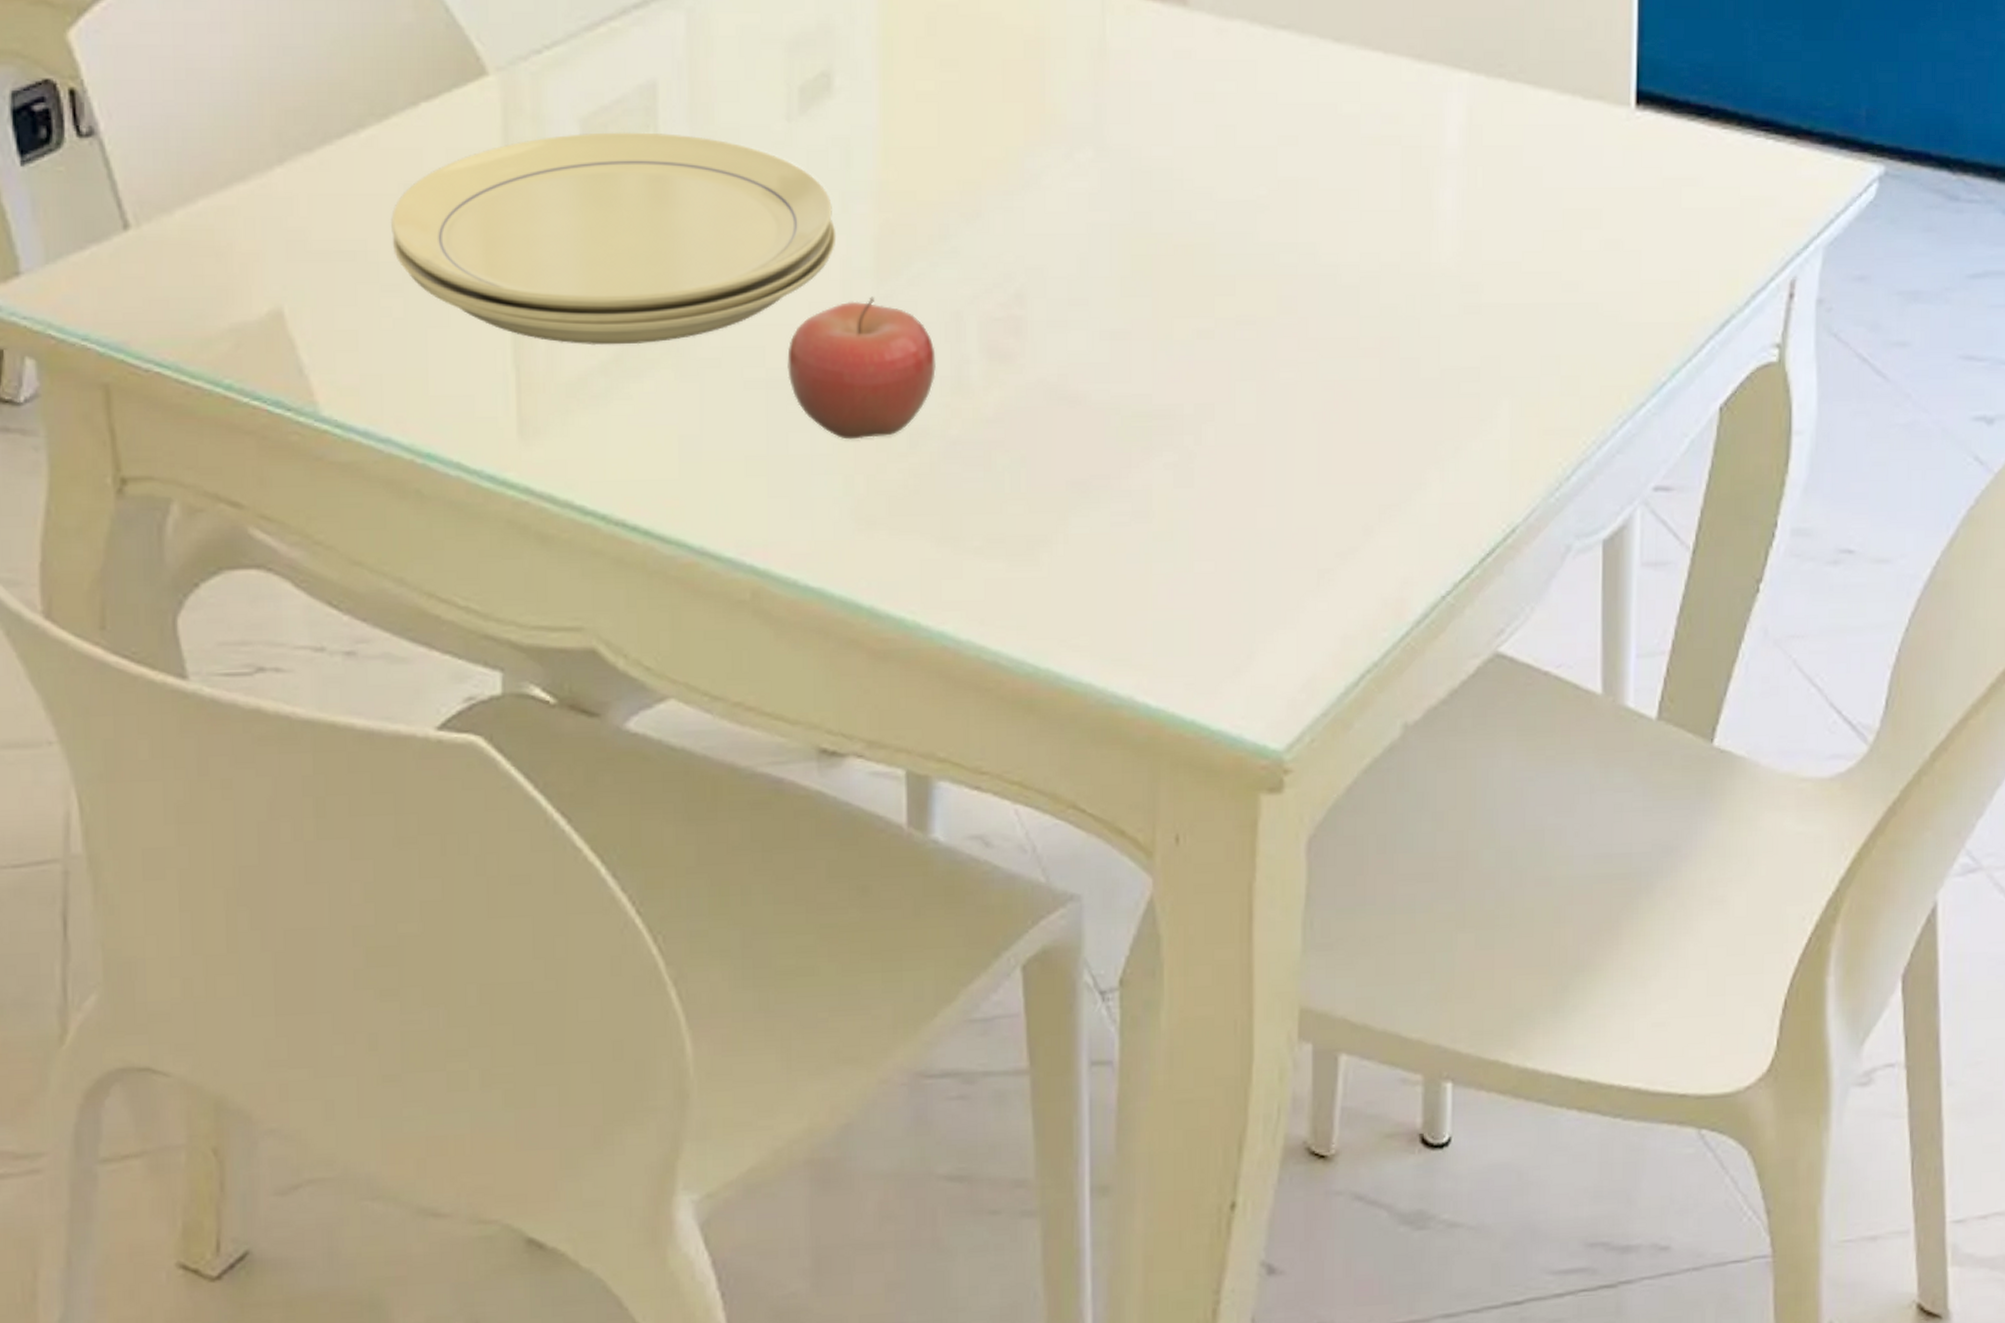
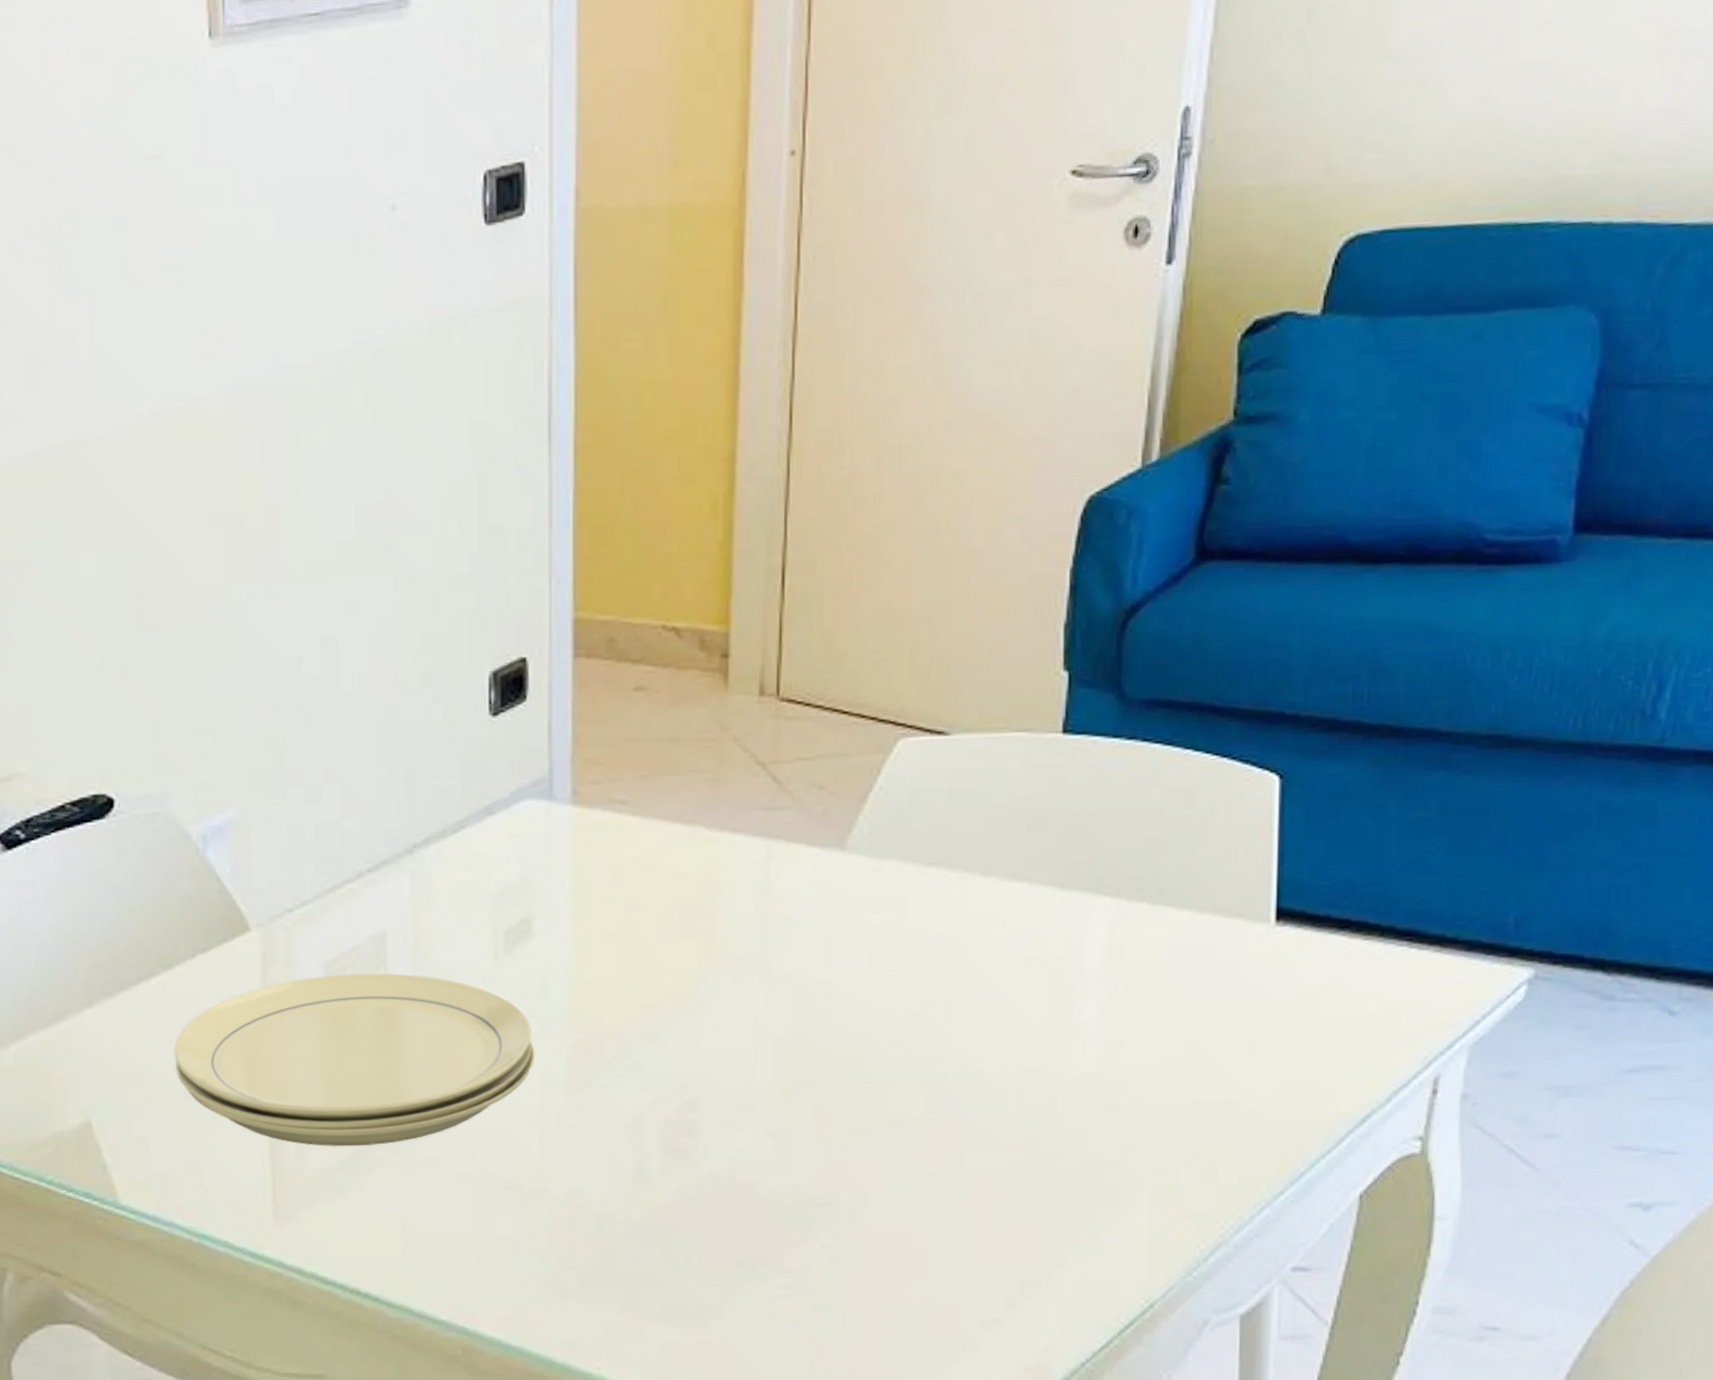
fruit: present [787,296,936,440] -> none [493,1104,620,1224]

